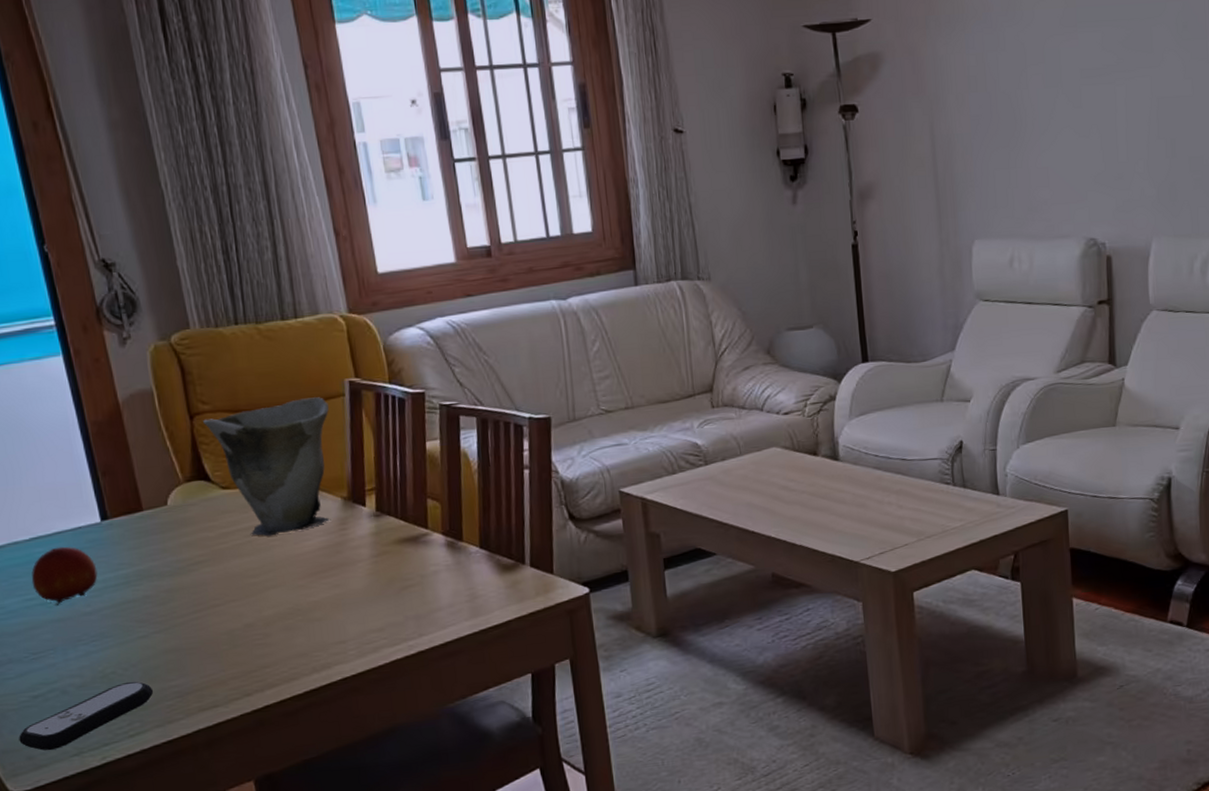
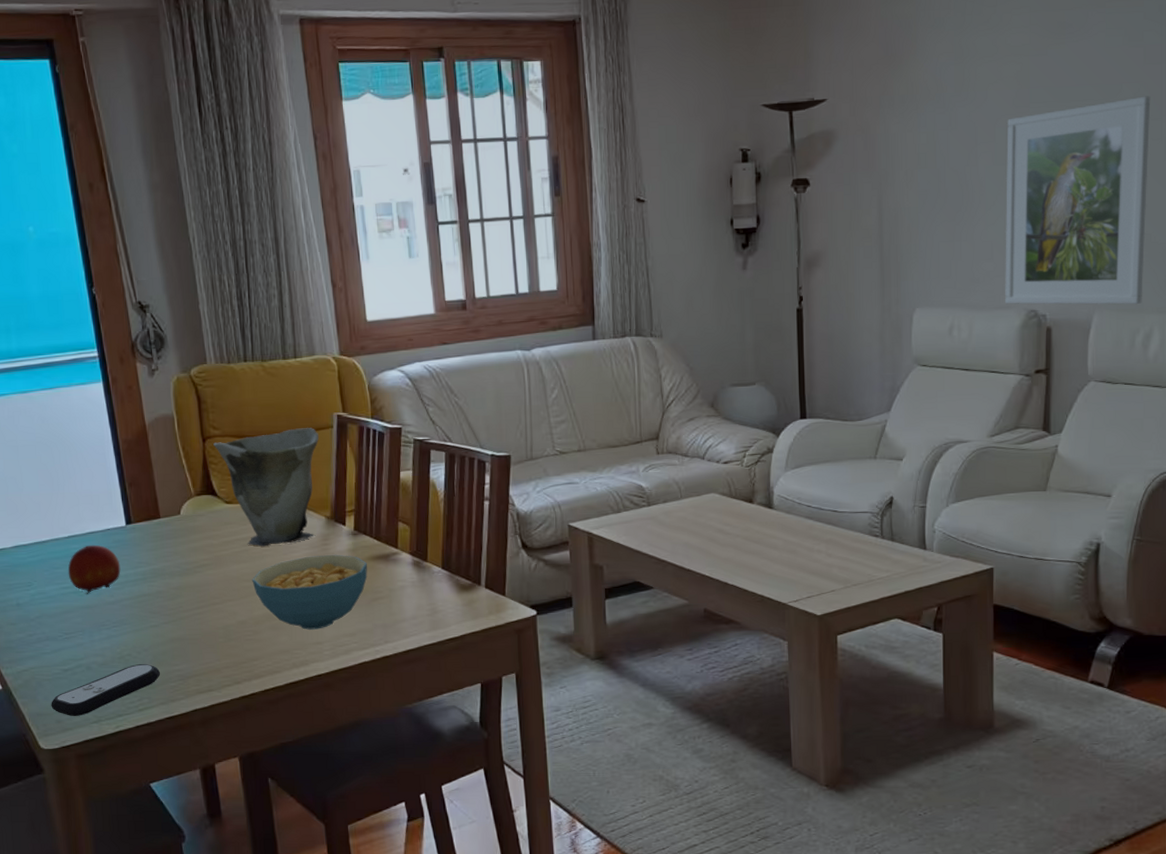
cereal bowl: none [258,539,395,628] -> present [252,554,368,630]
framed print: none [1056,14,1198,233] -> present [1005,96,1151,305]

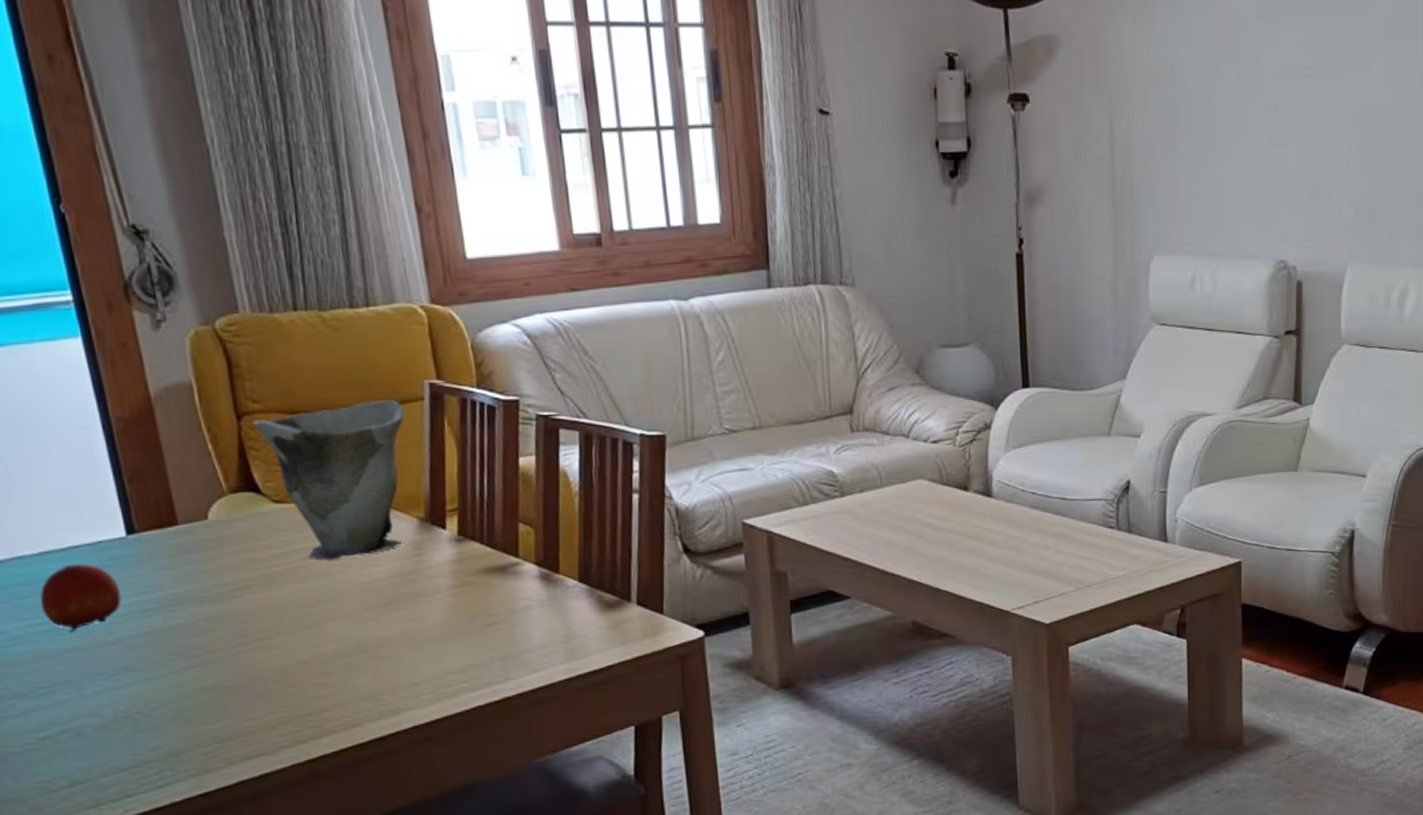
remote control: present [51,664,161,717] -> none [22,724,188,802]
cereal bowl: present [252,554,368,630] -> none [316,567,479,668]
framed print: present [1005,96,1151,305] -> none [1251,15,1406,257]

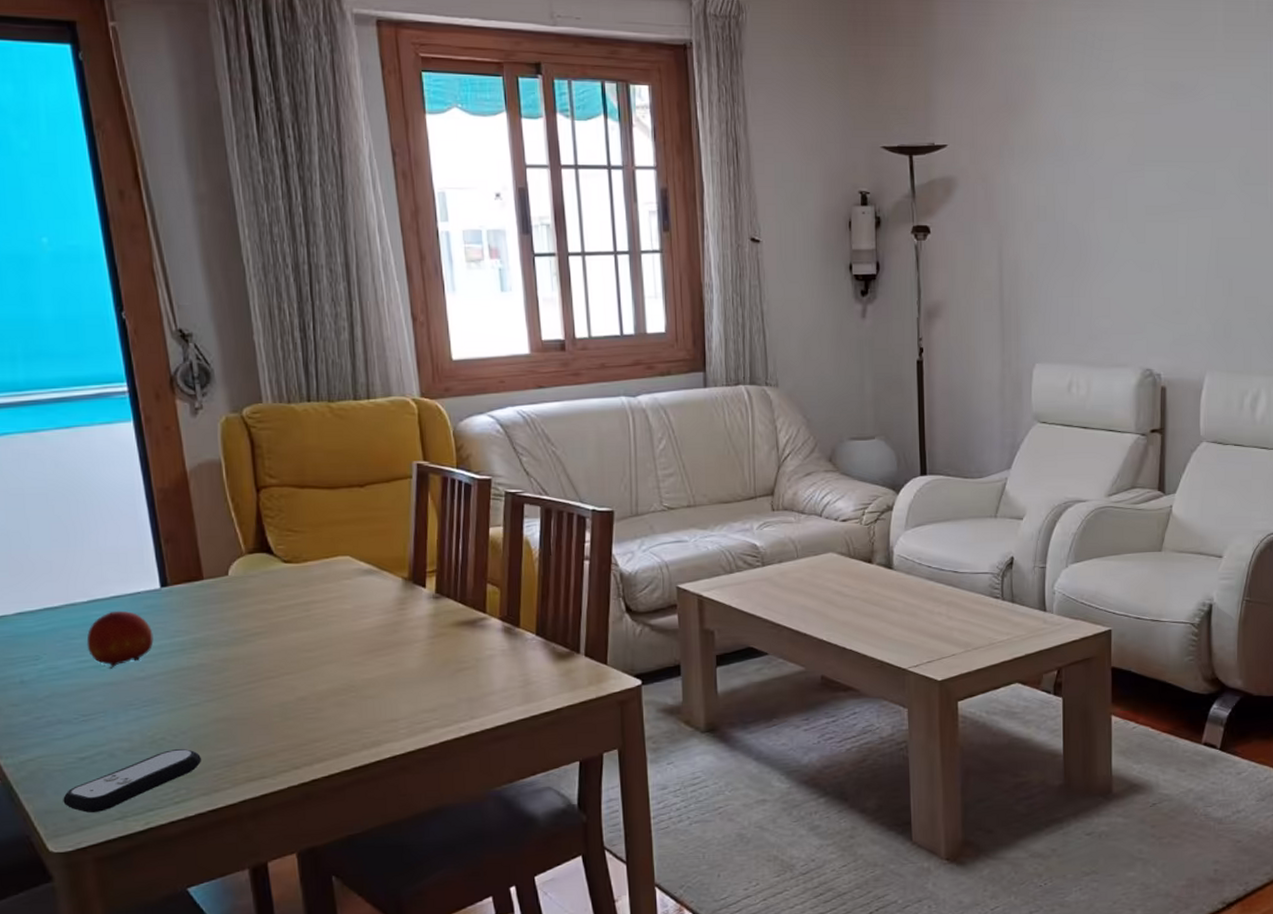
remote control: none [22,724,188,802] -> present [63,749,202,813]
vase: present [253,400,405,560] -> none [269,478,395,612]

